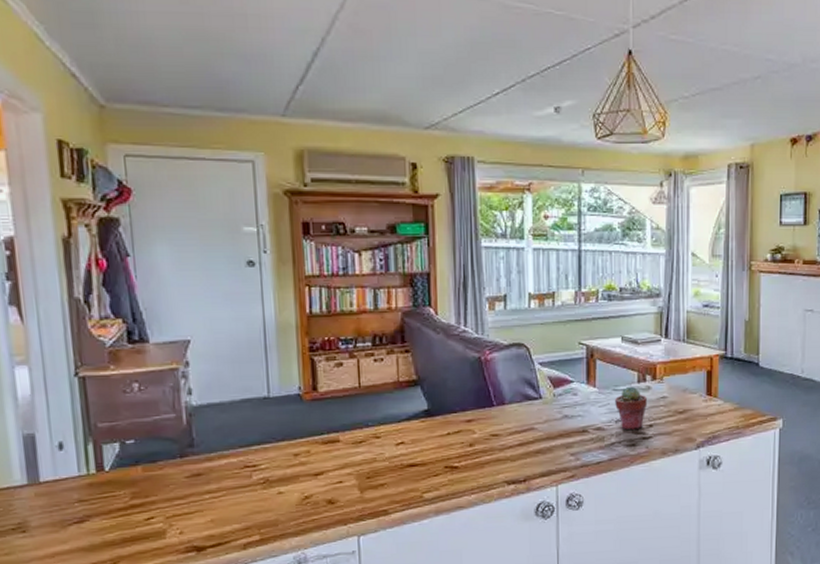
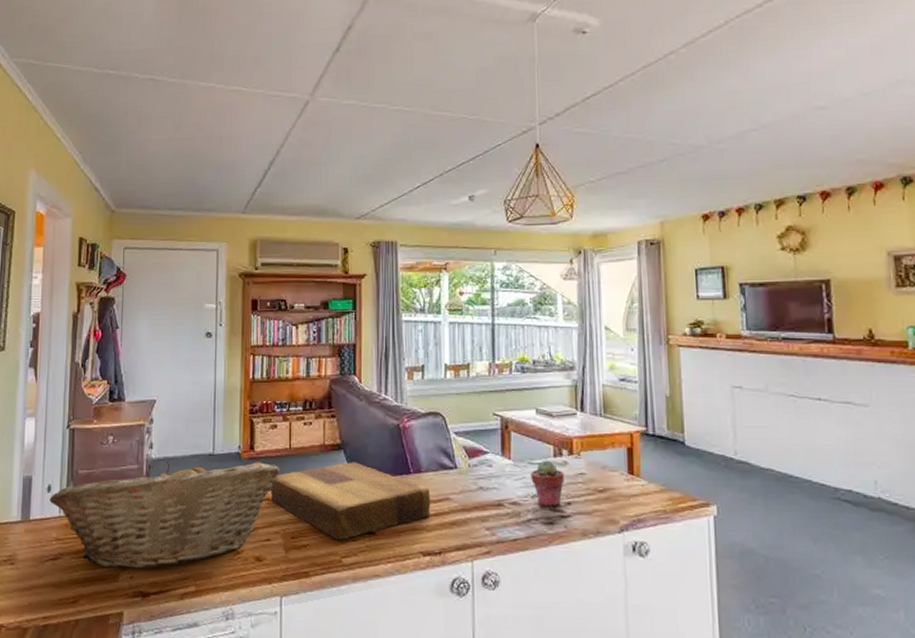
fruit basket: none [63,403,349,525] -> present [49,461,279,569]
cutting board: none [339,397,515,476] -> present [270,462,431,540]

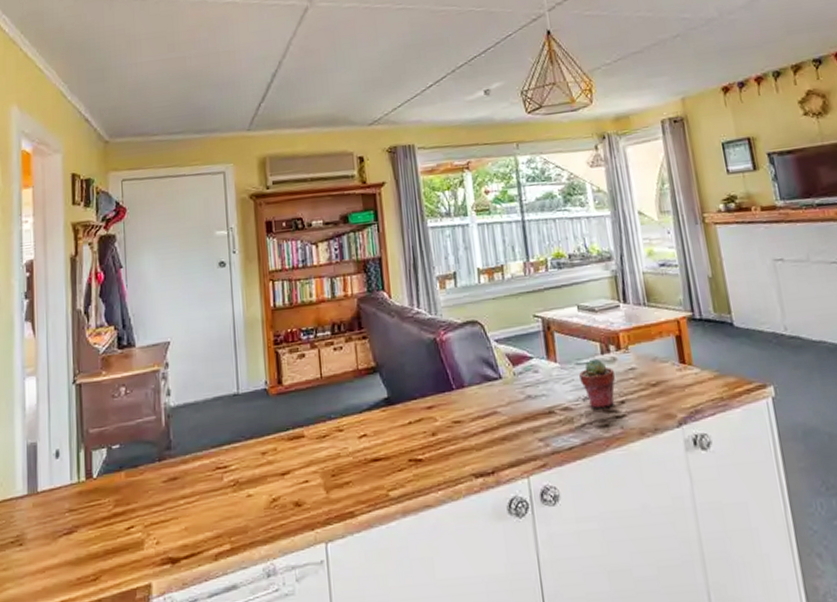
fruit basket: present [49,461,279,569] -> none [58,396,312,535]
cutting board: present [270,462,431,540] -> none [303,384,479,472]

